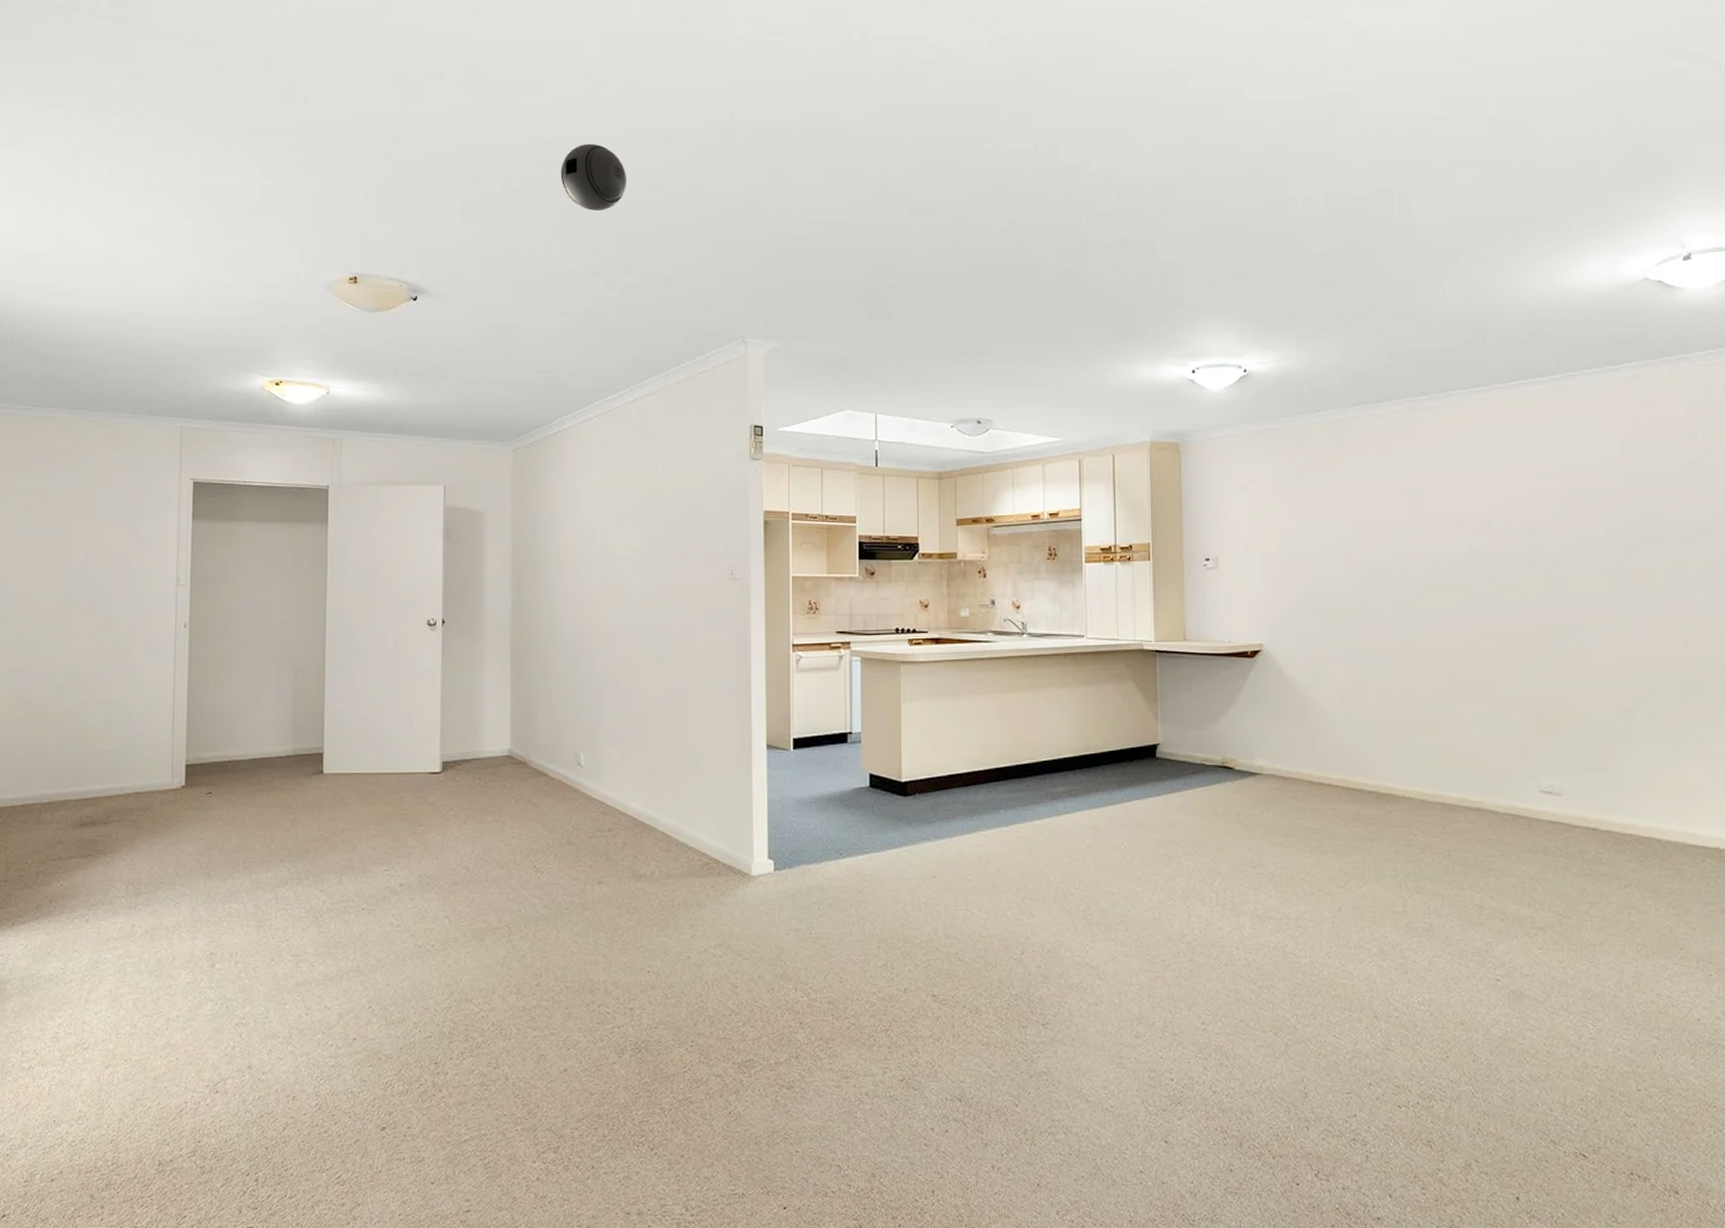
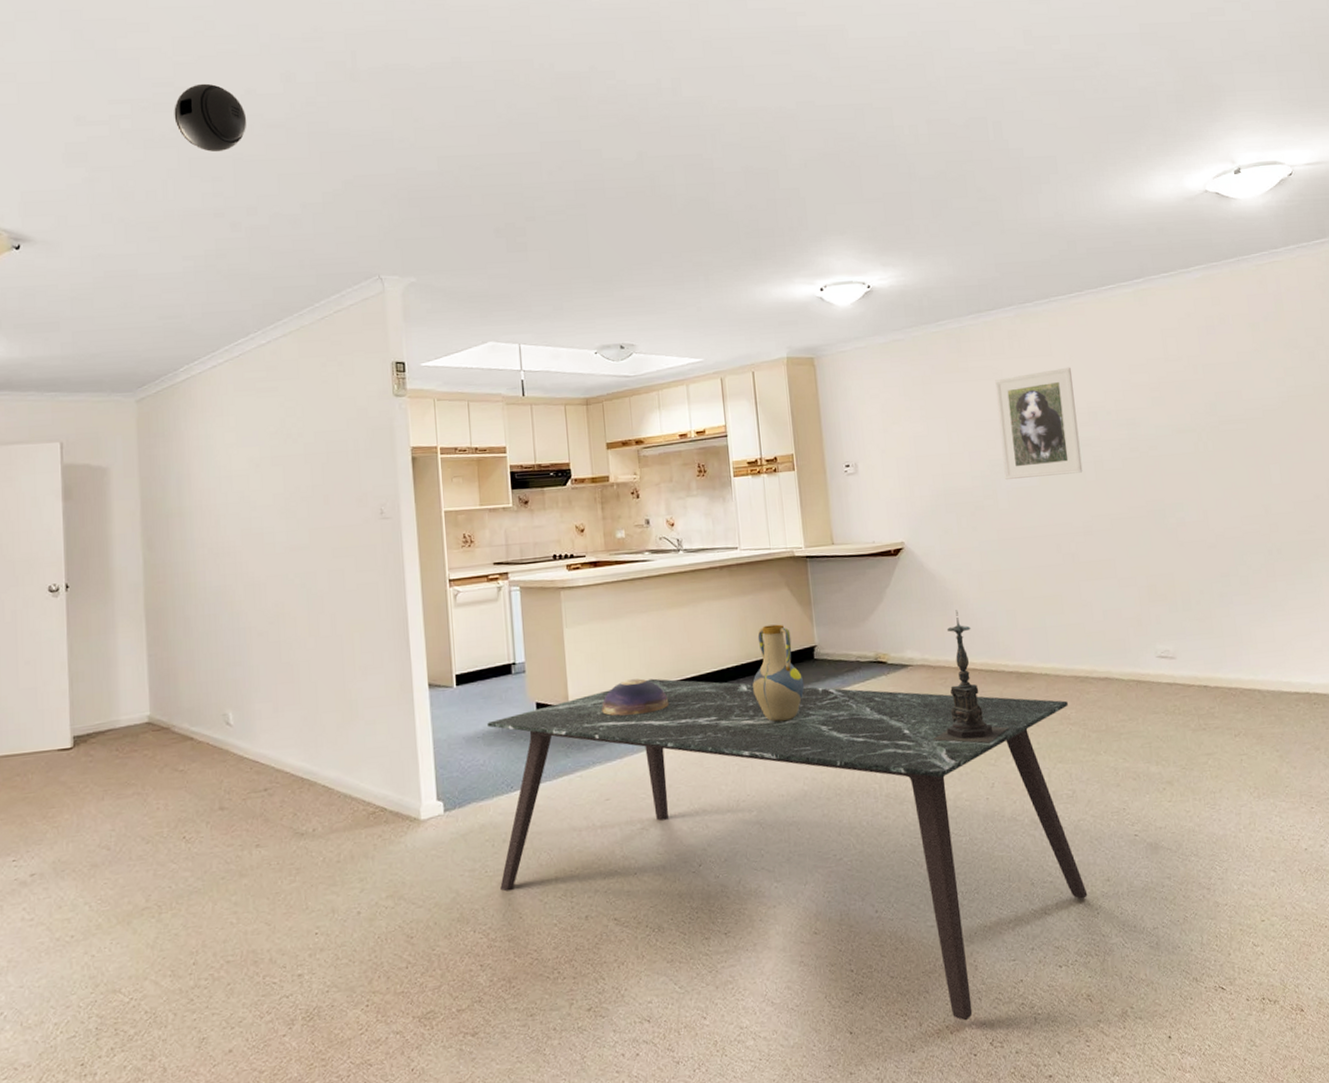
dining table: none [821,761,1437,1148] -> present [487,678,1088,1021]
decorative bowl: none [934,760,1002,795] -> present [601,678,669,716]
vase: none [1090,718,1144,818] -> present [752,624,805,722]
candle holder: none [1277,720,1363,864] -> present [932,610,1009,744]
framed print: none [1378,468,1471,586] -> present [995,367,1083,479]

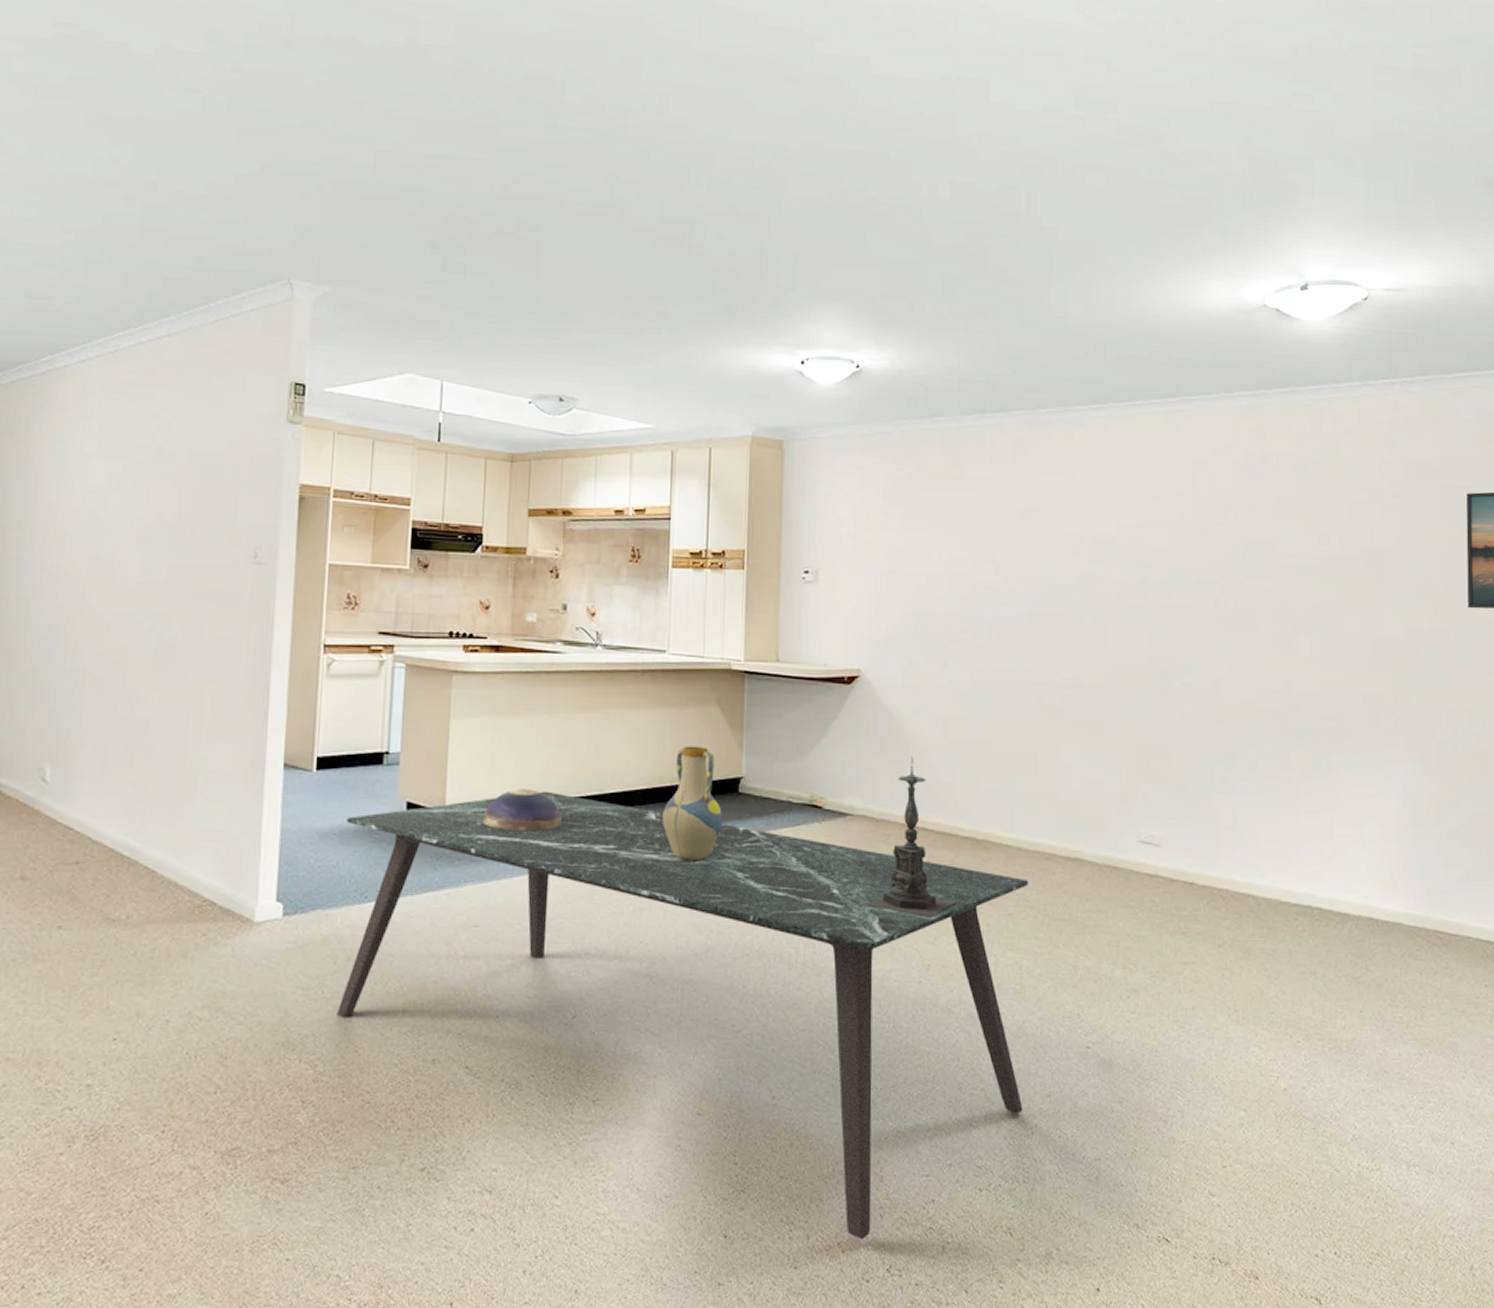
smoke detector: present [174,83,247,152] -> none [74,29,159,112]
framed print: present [995,367,1083,479] -> none [988,490,1082,615]

